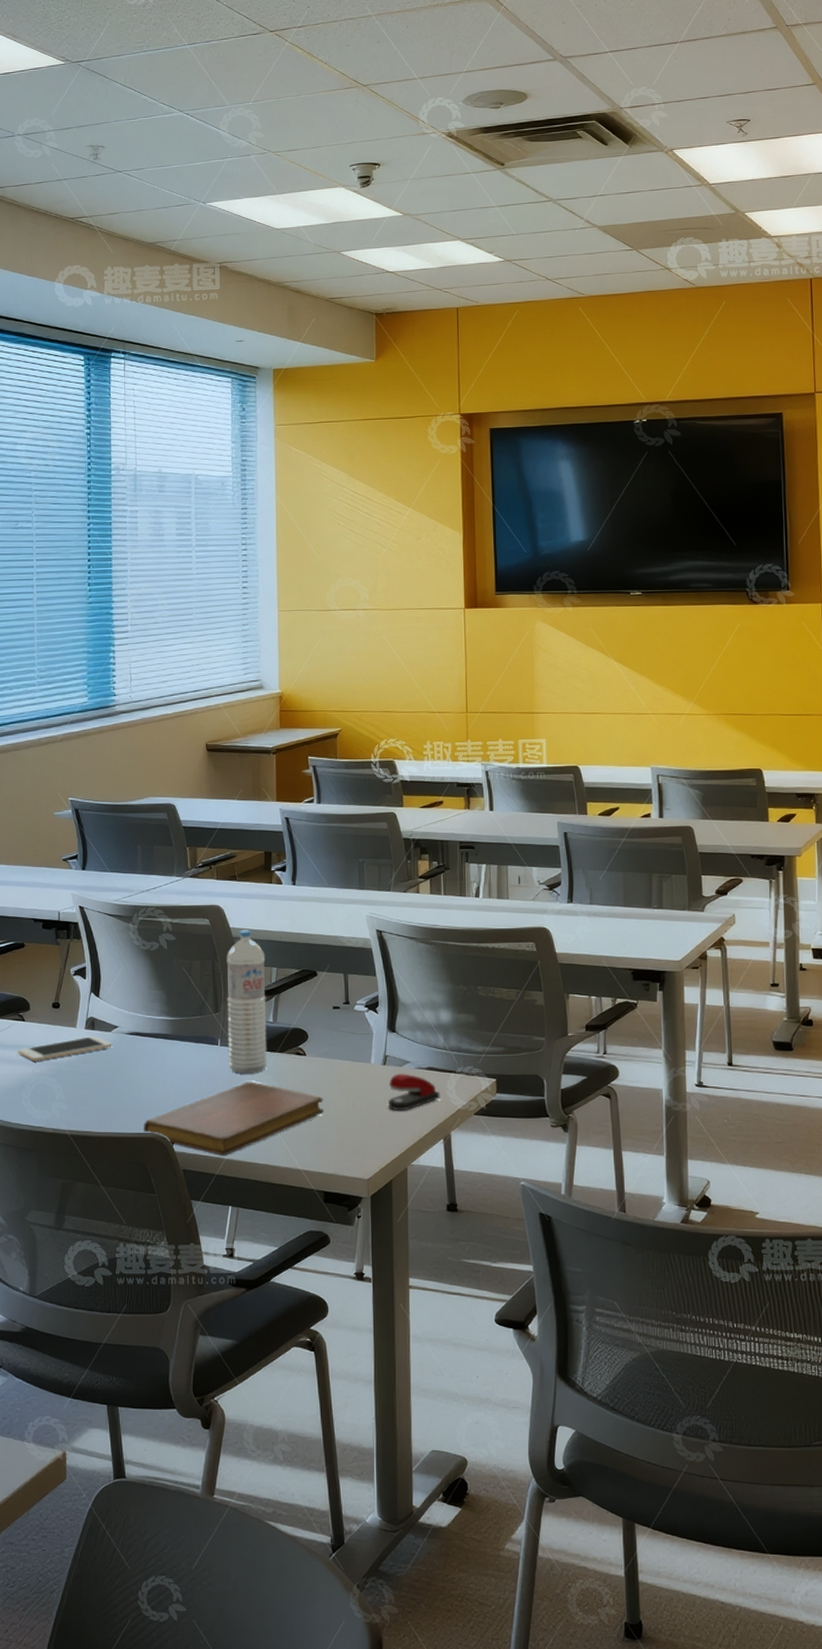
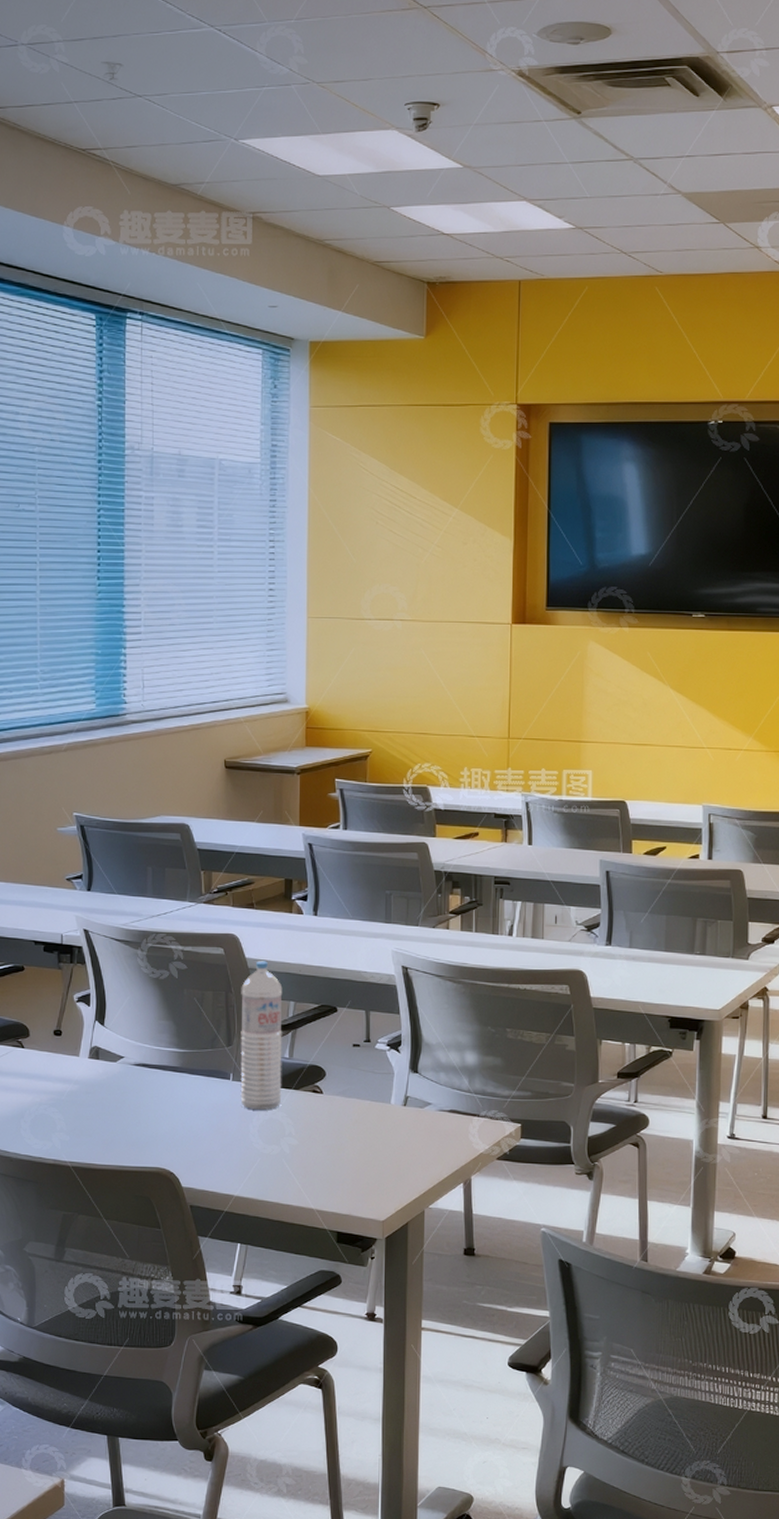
cell phone: present [18,1036,112,1061] -> none [16,1066,117,1090]
notebook: present [142,1081,324,1155] -> none [148,1118,340,1192]
stapler: present [387,1073,440,1110] -> none [406,1115,462,1153]

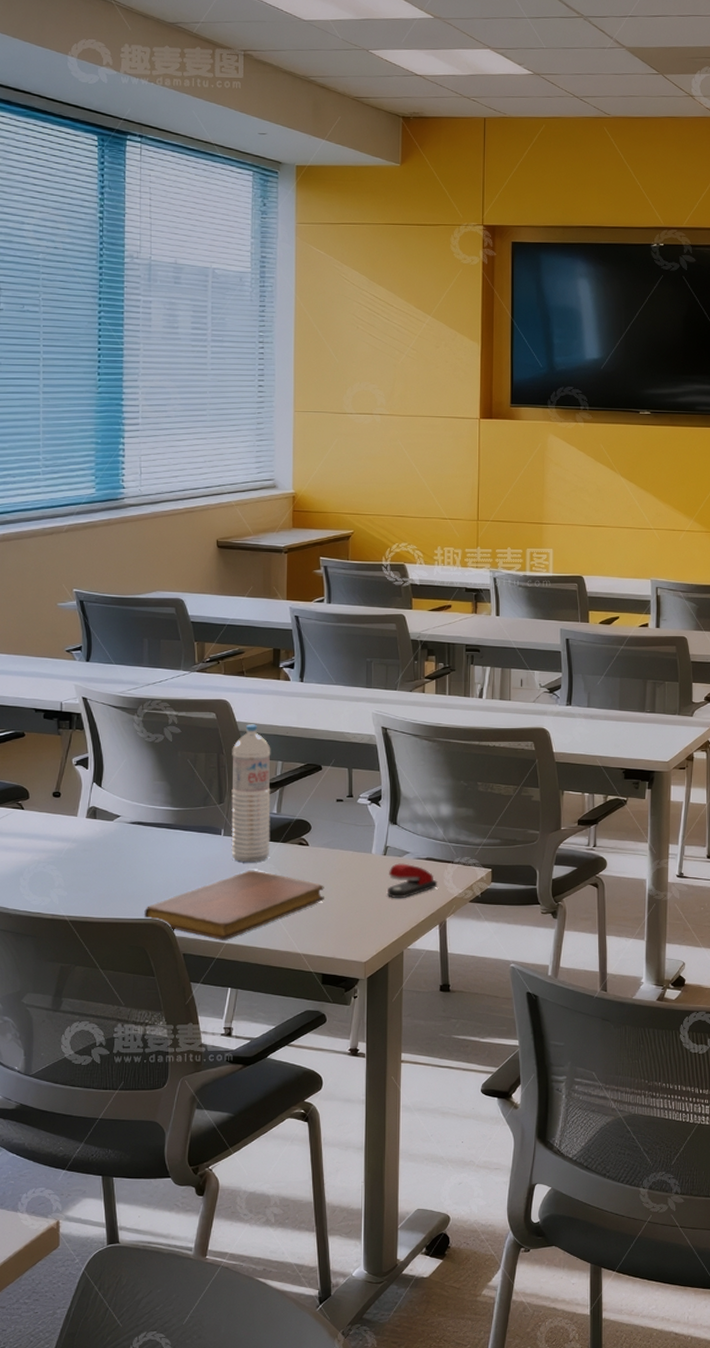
notebook: none [148,1118,340,1192] -> present [143,870,324,940]
stapler: none [406,1115,462,1153] -> present [386,863,438,898]

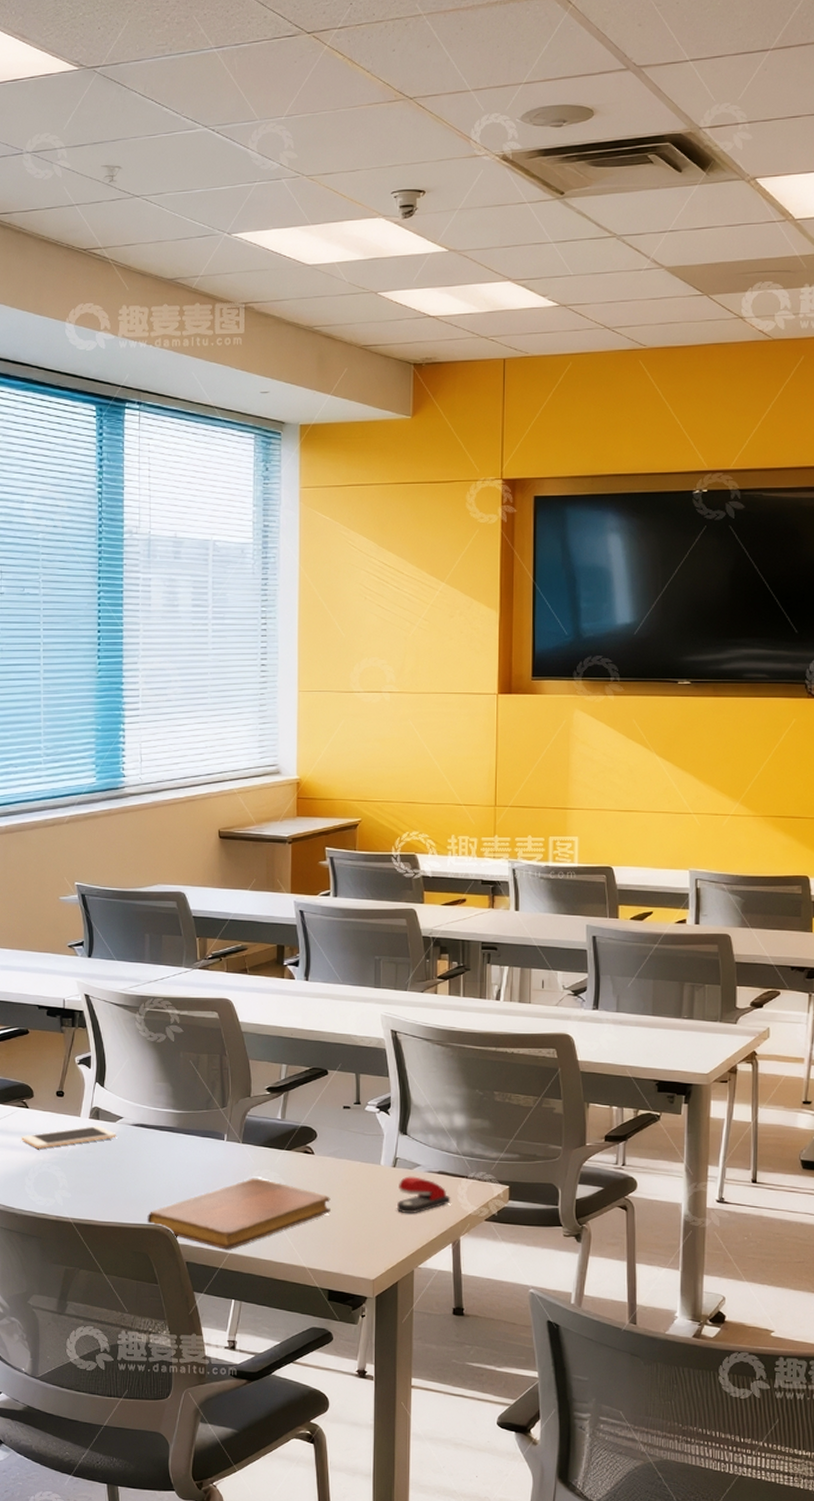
cell phone: none [16,825,113,849] -> present [21,1126,116,1149]
water bottle: present [231,724,271,862] -> none [234,1025,275,1169]

